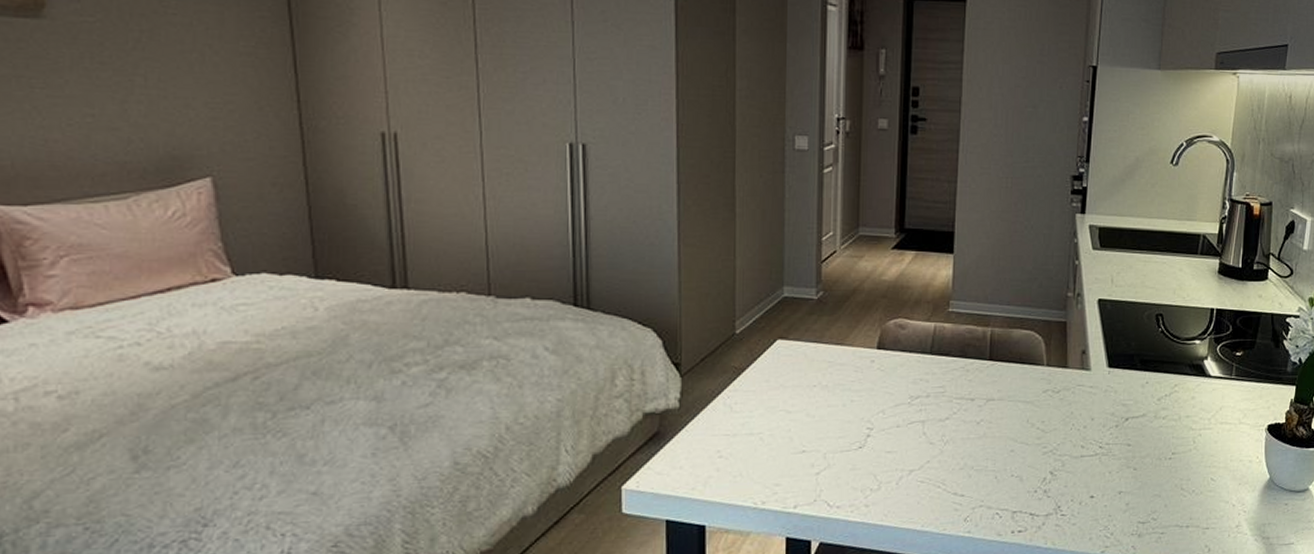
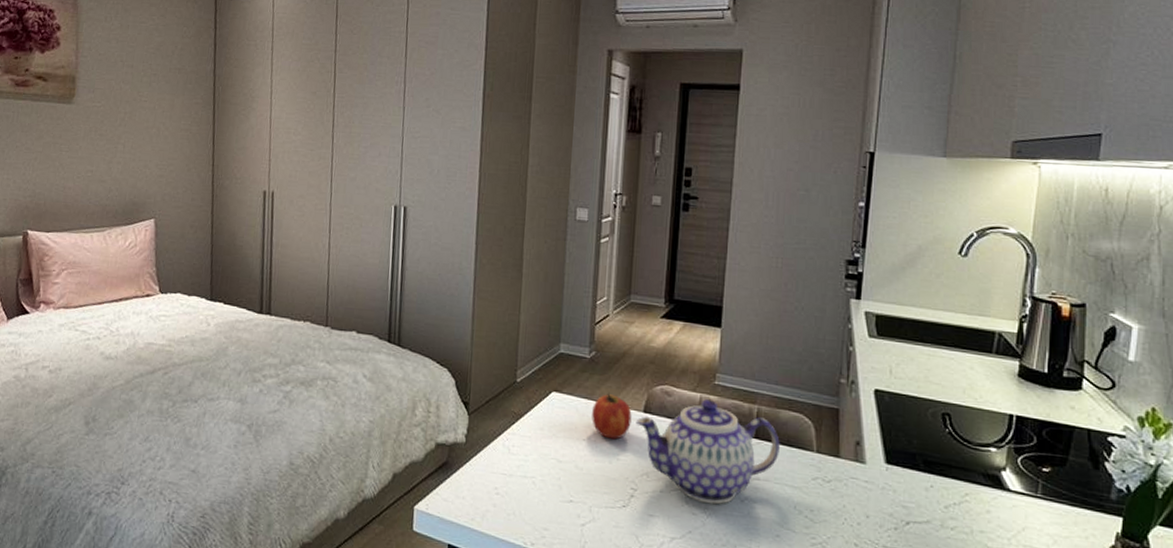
fruit: none [822,335,865,381] -> present [592,394,632,440]
teapot: none [869,328,1013,431] -> present [635,399,780,505]

